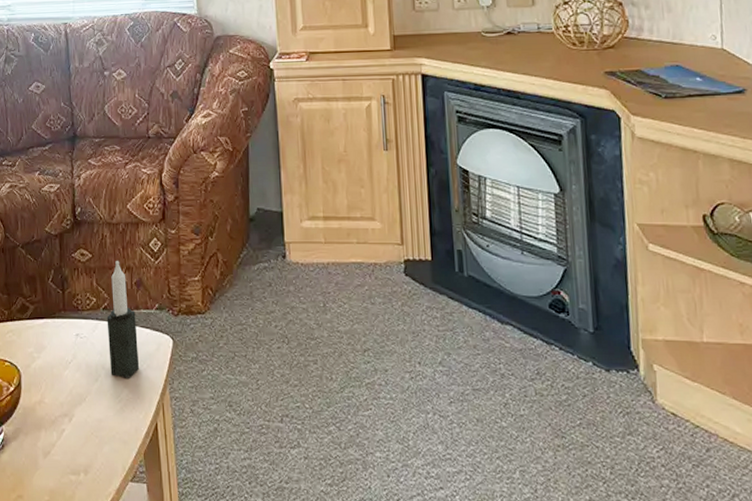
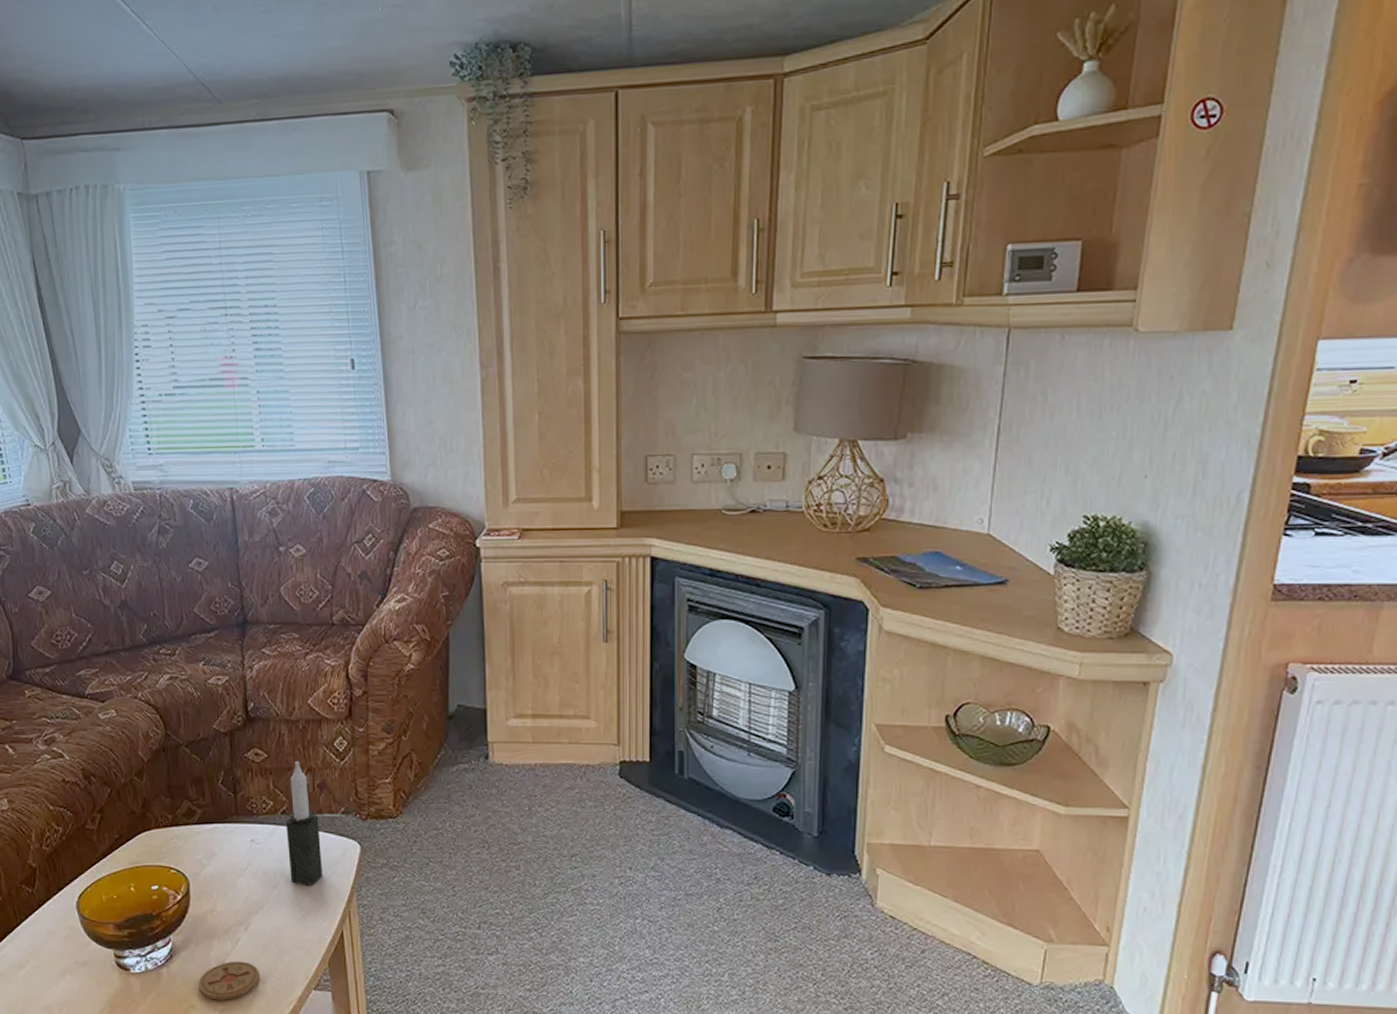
coaster: none [26,451,82,491] -> present [198,961,260,1000]

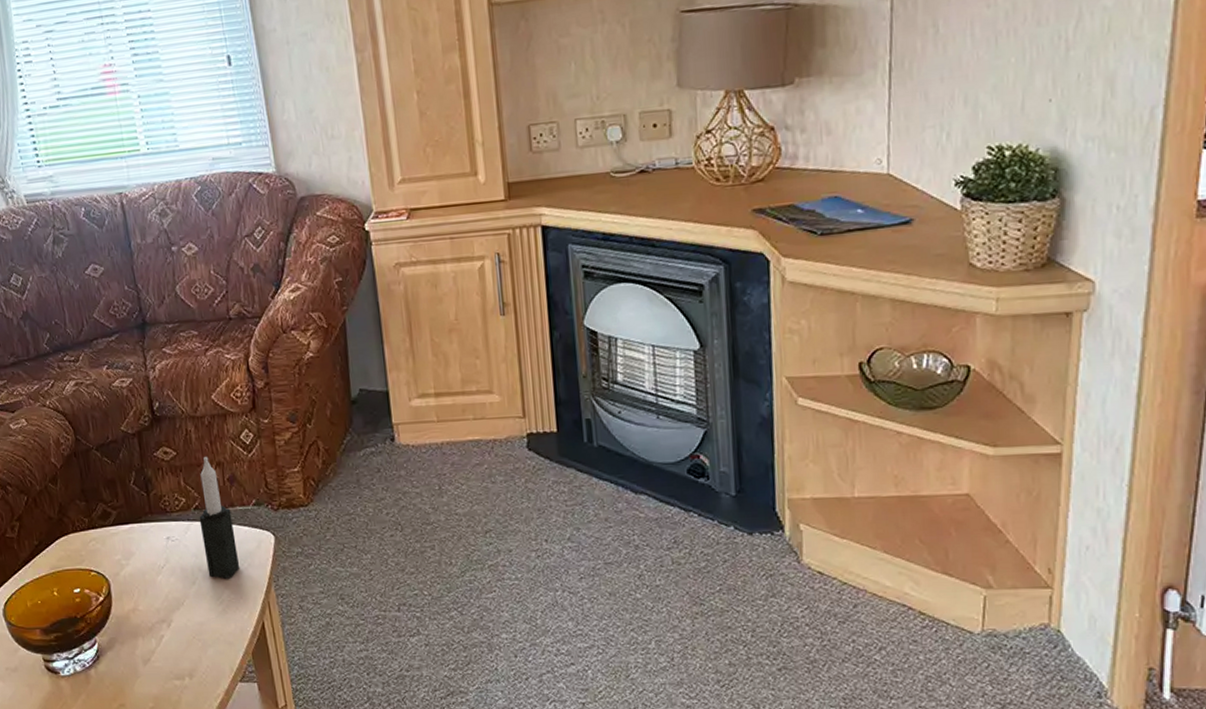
coaster: present [198,961,260,1000] -> none [126,658,186,698]

